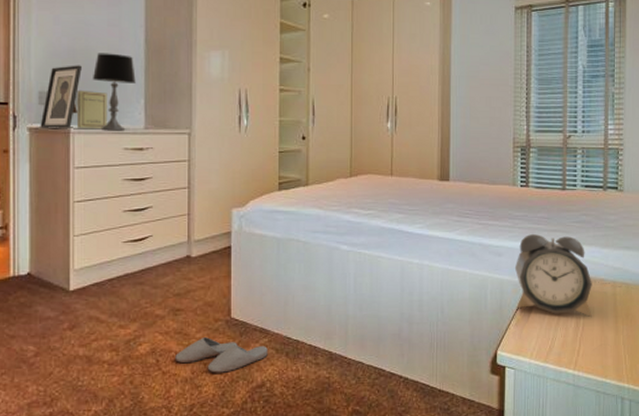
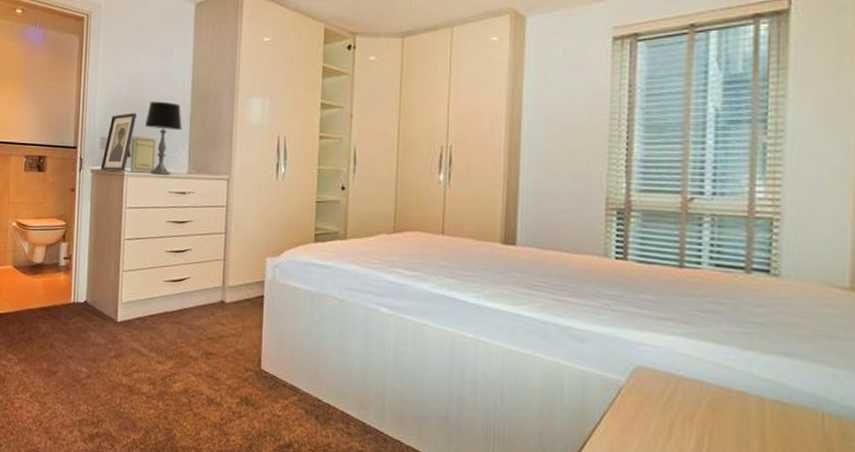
slippers: present [175,336,268,373] -> none [206,384,297,425]
alarm clock: present [514,234,592,318] -> none [603,320,724,441]

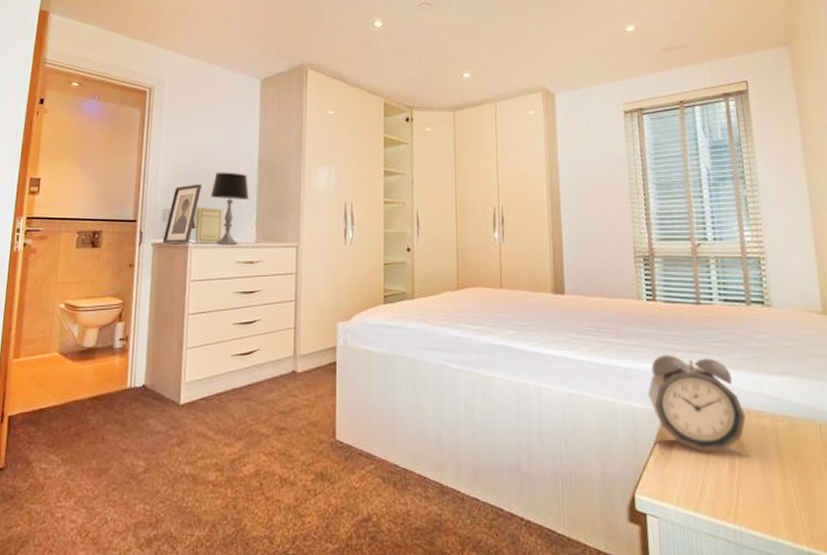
alarm clock: none [603,320,724,441] -> present [647,355,750,458]

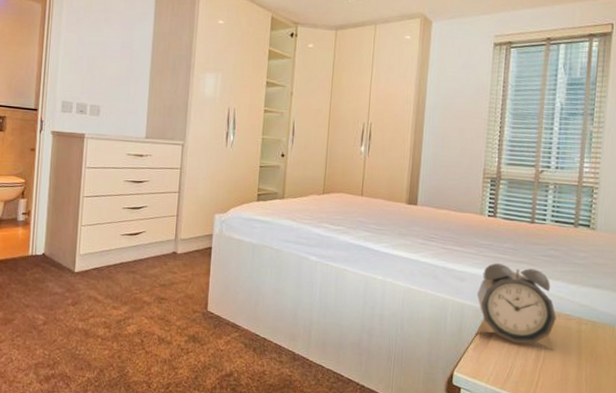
picture frame: present [162,184,202,243] -> none [61,80,98,134]
book: present [195,207,223,244] -> none [91,101,117,136]
table lamp: present [211,172,249,245] -> none [106,70,141,139]

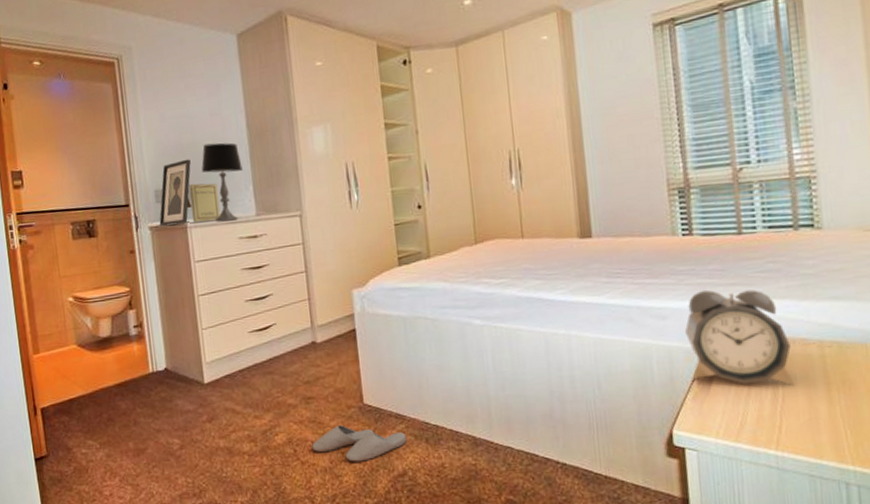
picture frame: none [61,80,98,134] -> present [159,159,192,226]
book: none [91,101,117,136] -> present [189,183,221,222]
table lamp: none [106,70,141,139] -> present [201,142,243,222]
slippers: none [157,324,238,359] -> present [312,424,407,462]

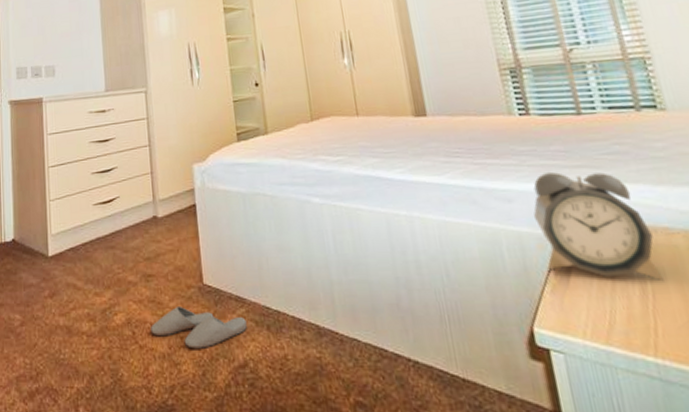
picture frame: present [159,159,192,226] -> none [18,39,50,100]
book: present [189,183,221,222] -> none [47,61,73,97]
table lamp: present [201,142,243,222] -> none [59,25,95,97]

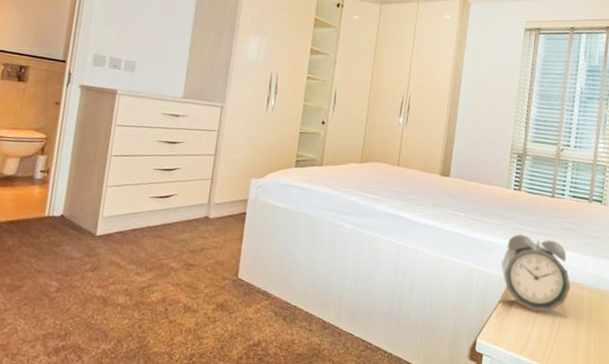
slippers: present [151,305,247,349] -> none [182,292,268,328]

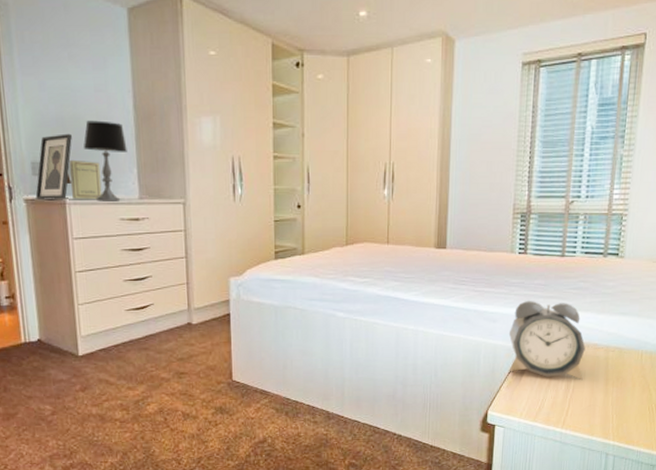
picture frame: none [91,34,135,90] -> present [35,133,72,199]
book: none [124,56,154,94] -> present [69,159,102,200]
table lamp: none [143,26,182,98] -> present [84,120,127,201]

